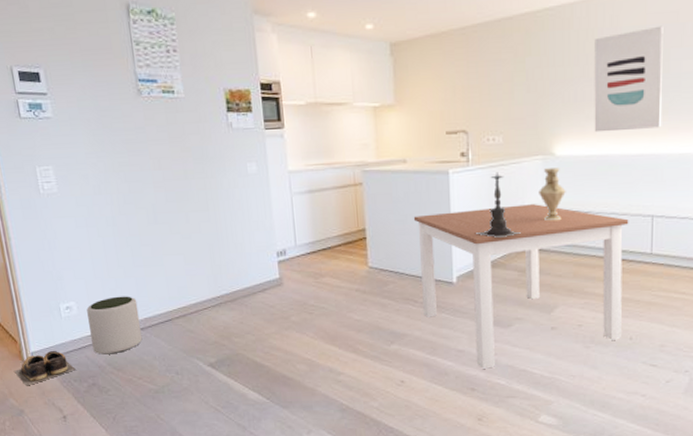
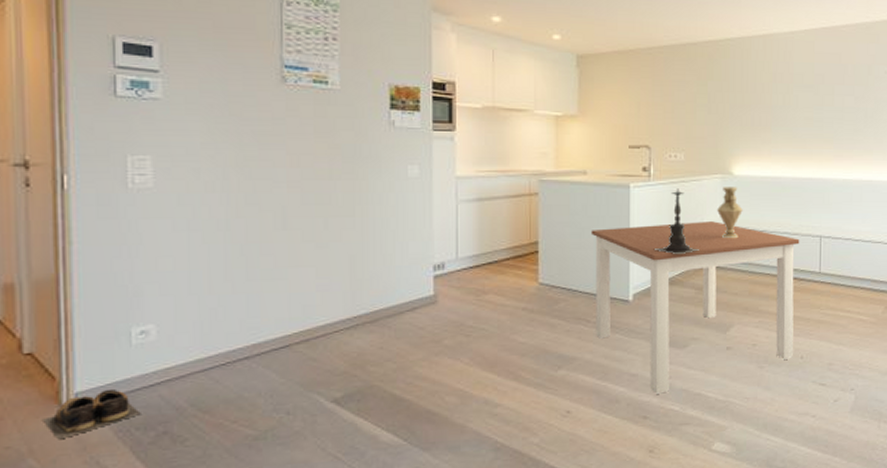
plant pot: present [87,296,143,355] -> none [171,316,246,393]
wall art: present [594,25,663,133] -> none [769,64,829,156]

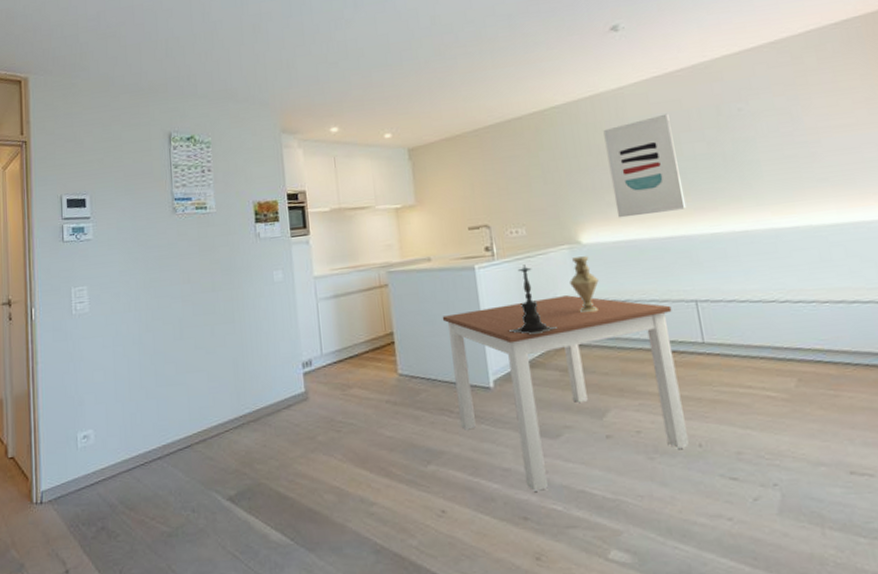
shoes: present [43,390,141,440] -> none [21,488,86,533]
wall art: none [769,64,829,156] -> present [603,113,687,218]

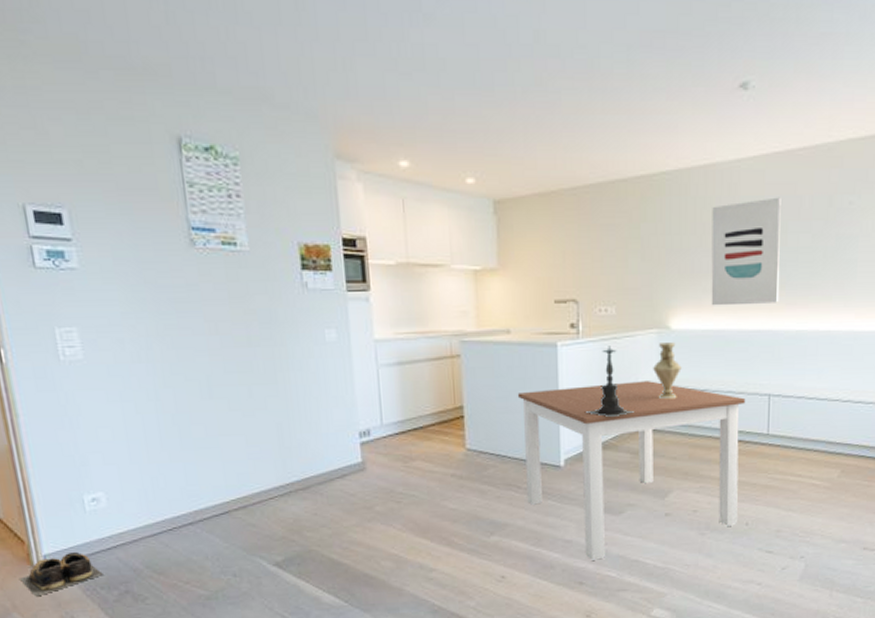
shoes: none [21,488,86,533] -> present [20,552,103,597]

